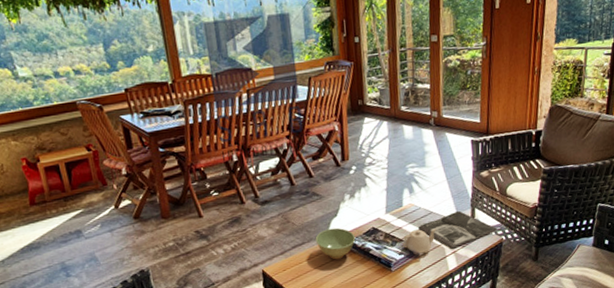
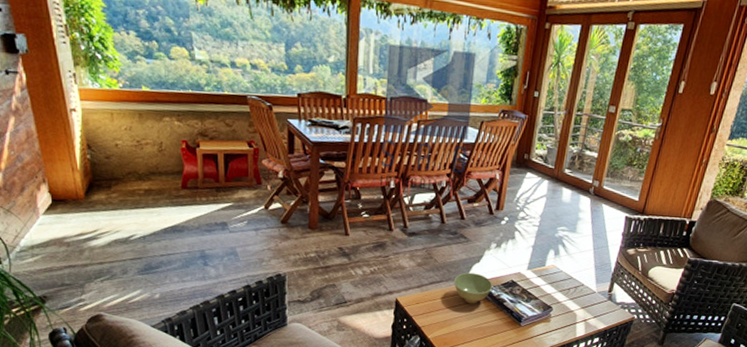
teapot: present [403,228,437,256] -> none [537,291,574,316]
magazine: present [418,210,497,249] -> none [556,281,631,317]

